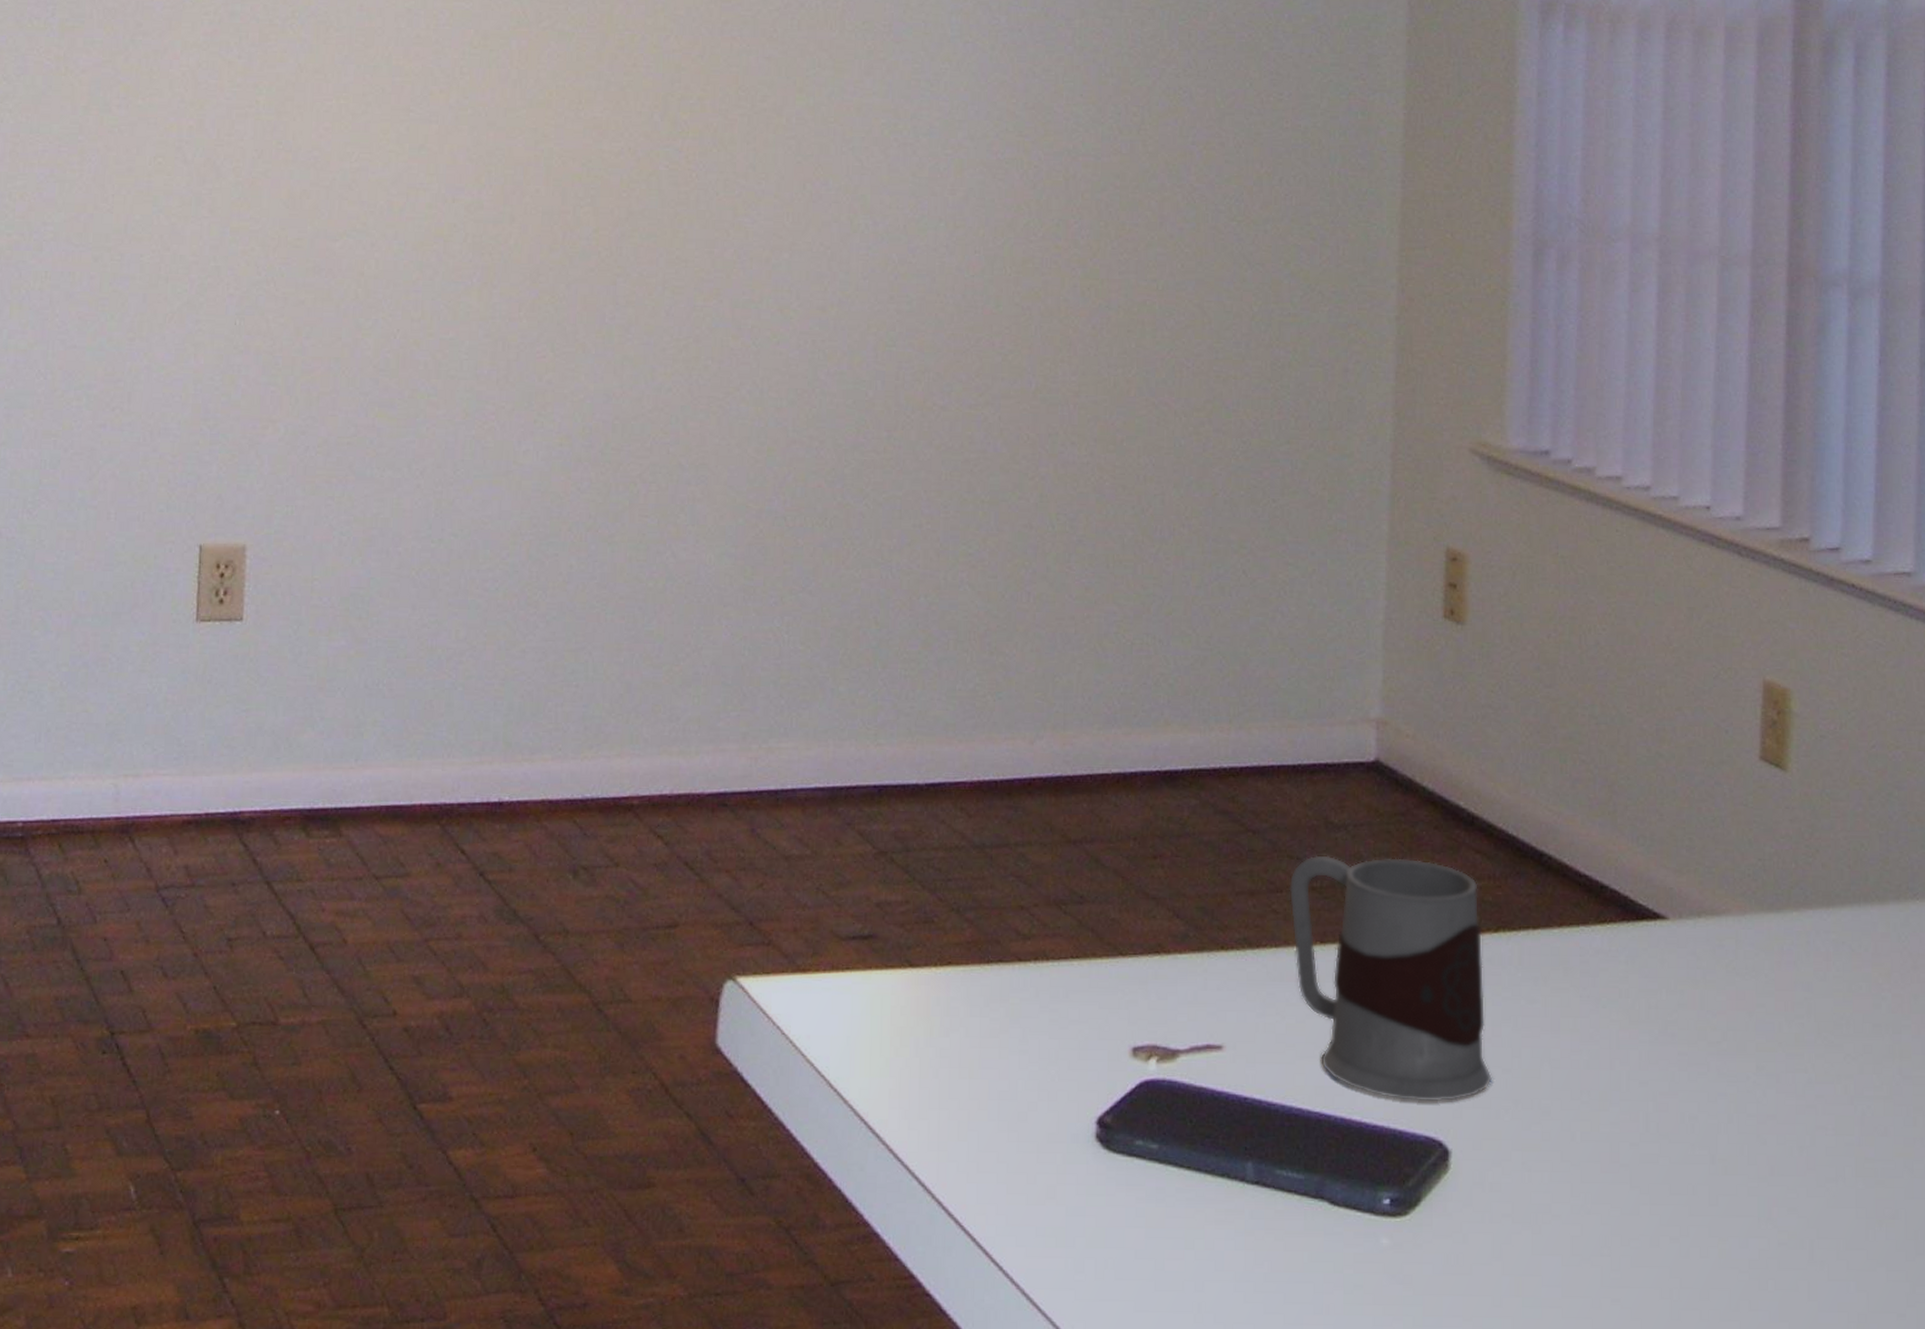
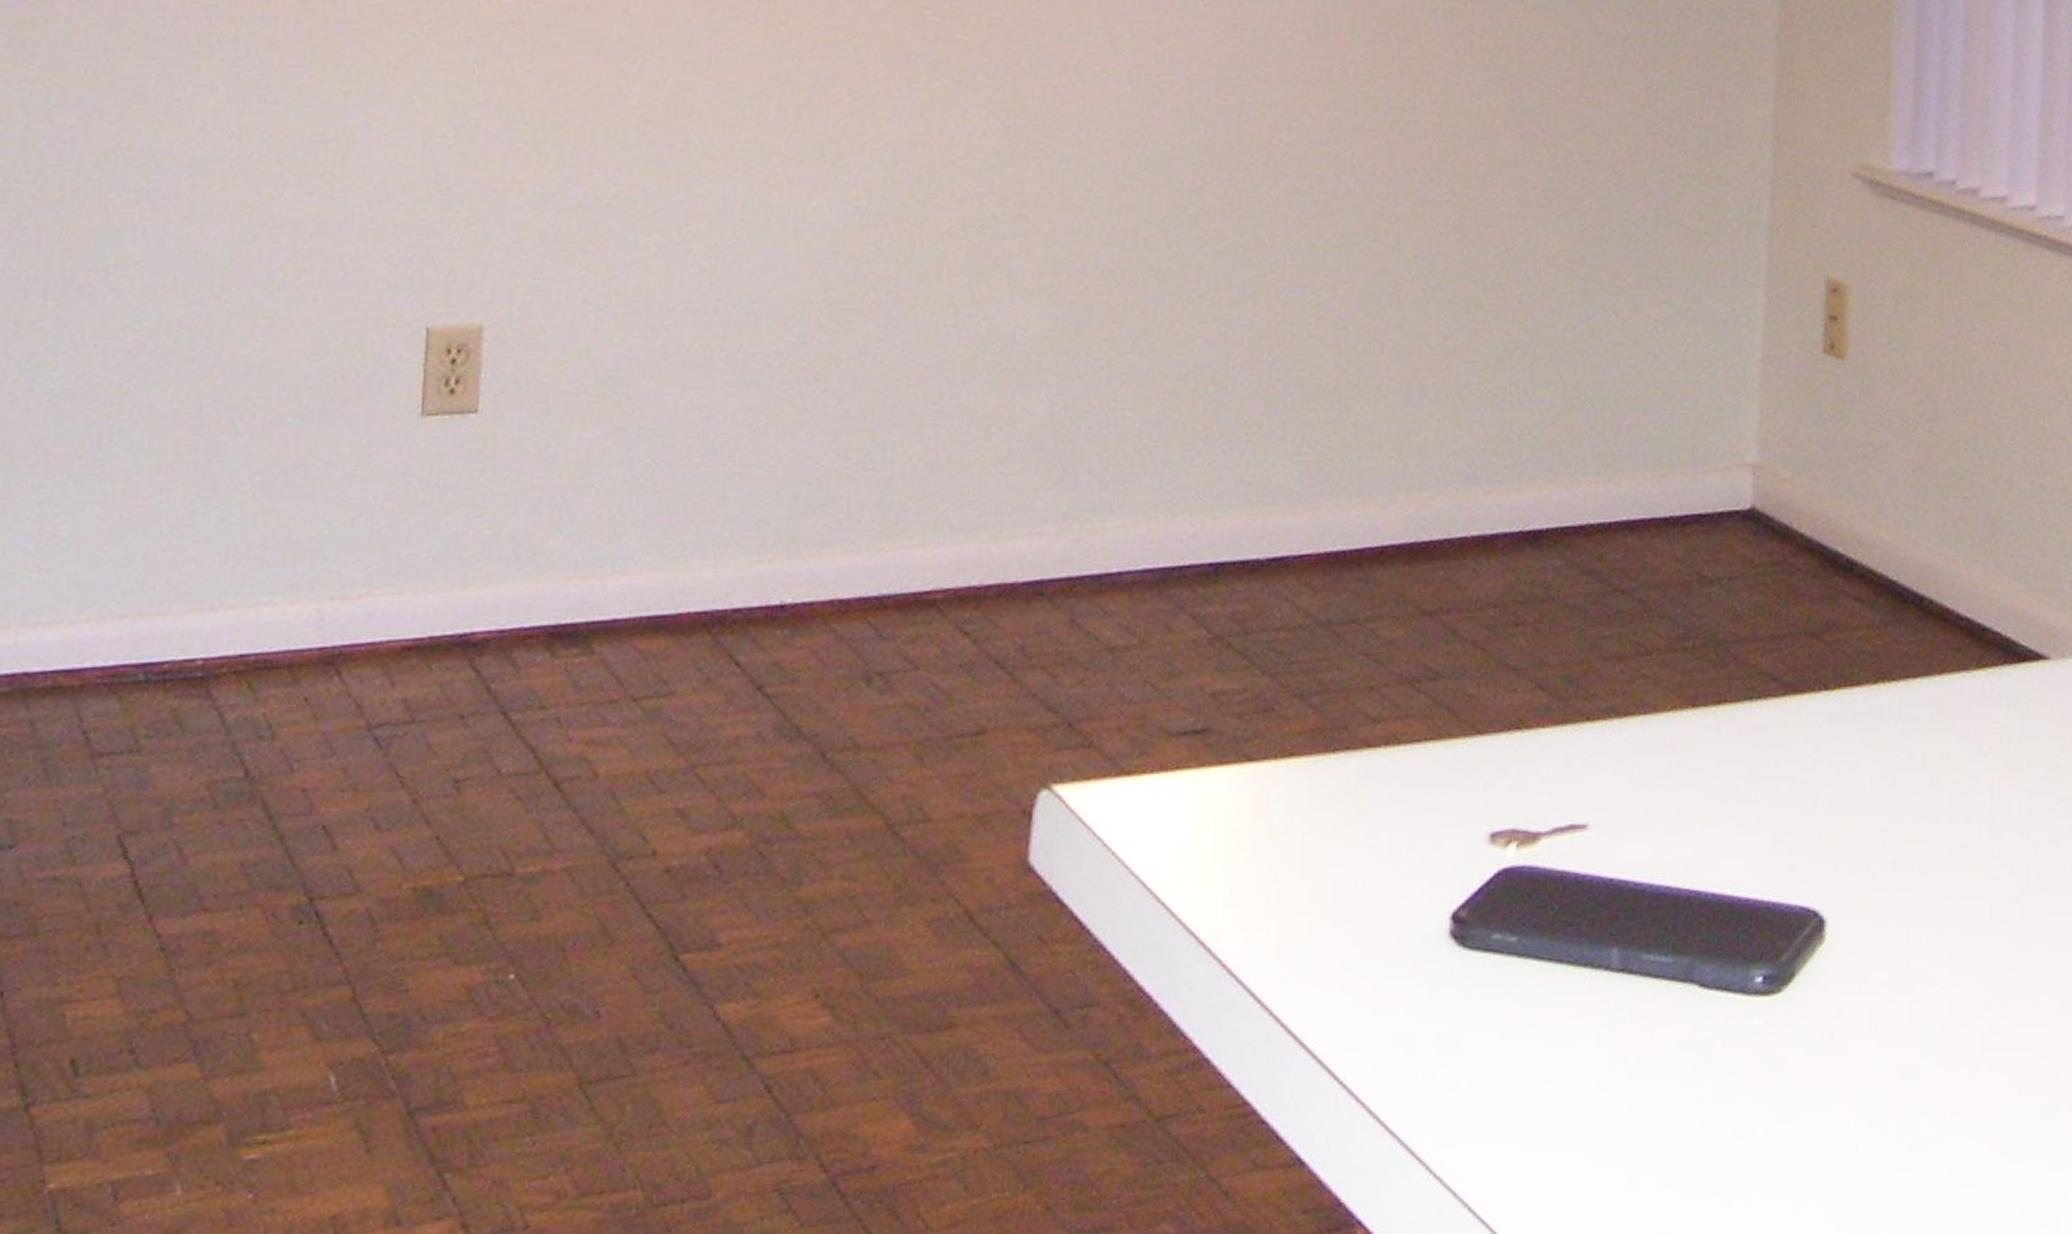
mug: present [1289,855,1492,1102] -> none [1659,610,1869,871]

